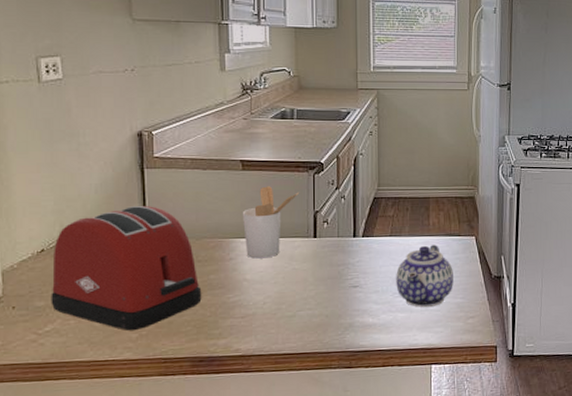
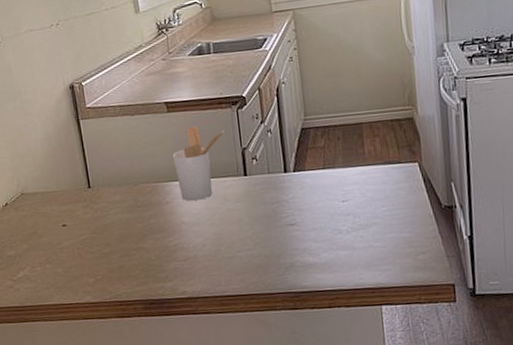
toaster: present [51,206,202,331] -> none [15,155,146,276]
teapot: present [396,245,453,307] -> none [333,175,398,244]

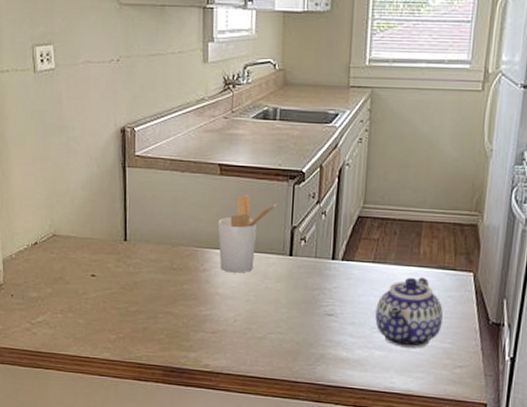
teapot: none [333,175,398,244] -> present [375,277,443,348]

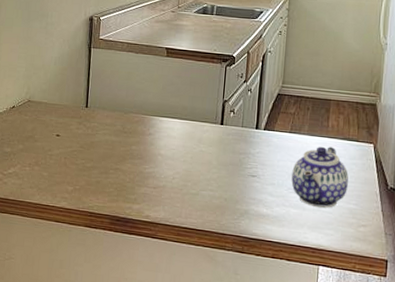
utensil holder: present [217,194,278,273] -> none [162,73,213,138]

